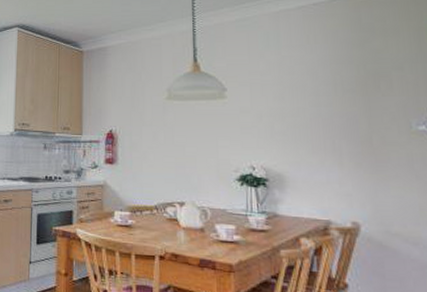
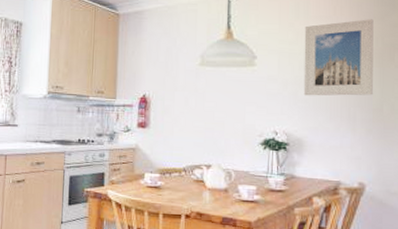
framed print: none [276,46,359,128] -> present [303,19,374,96]

